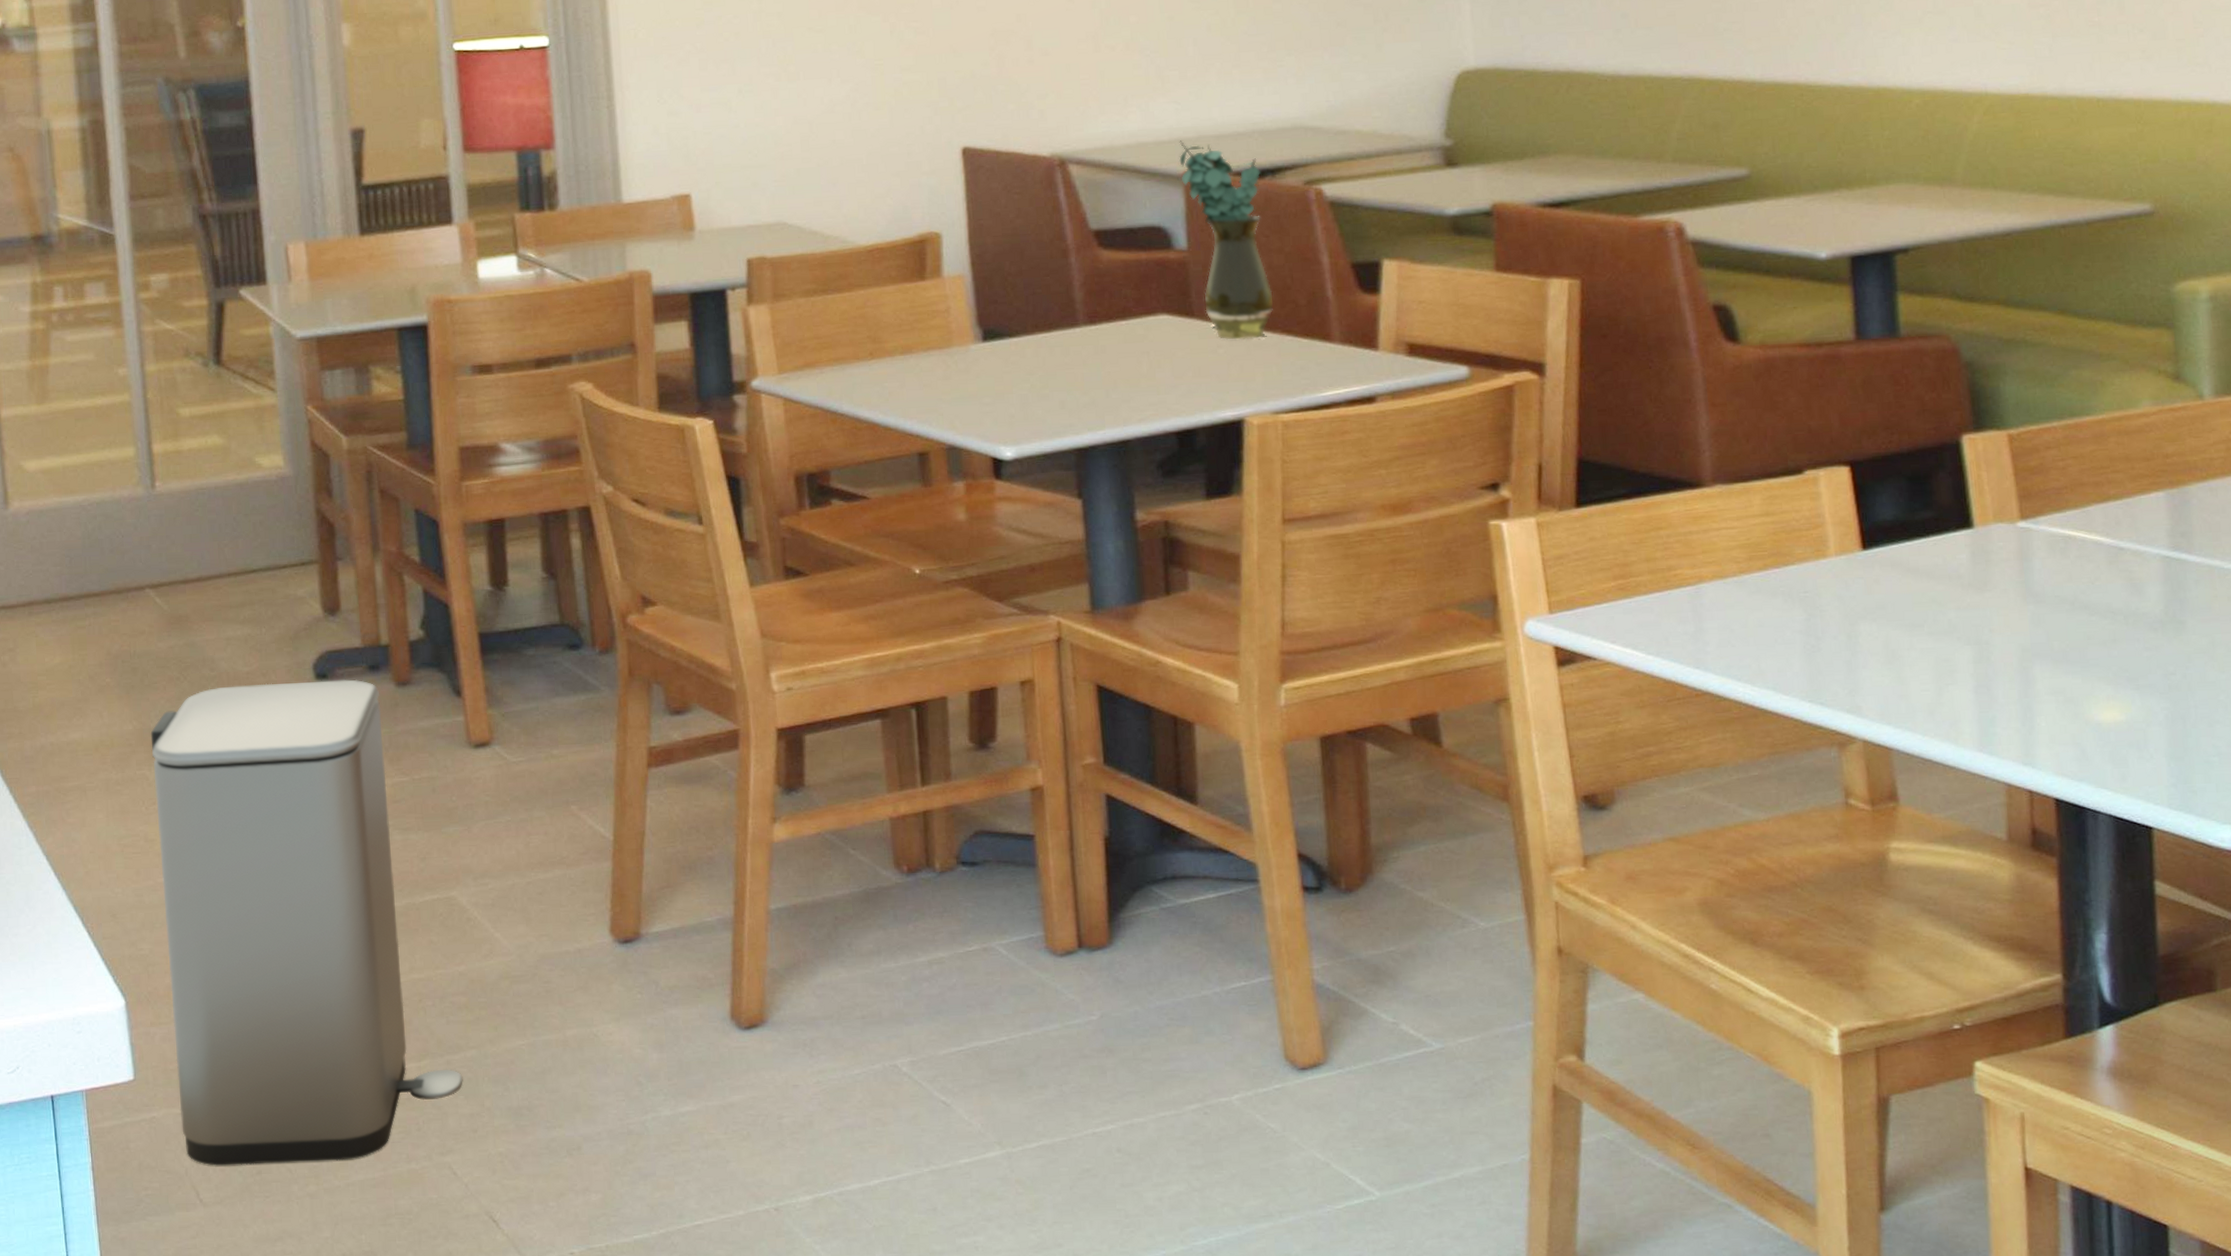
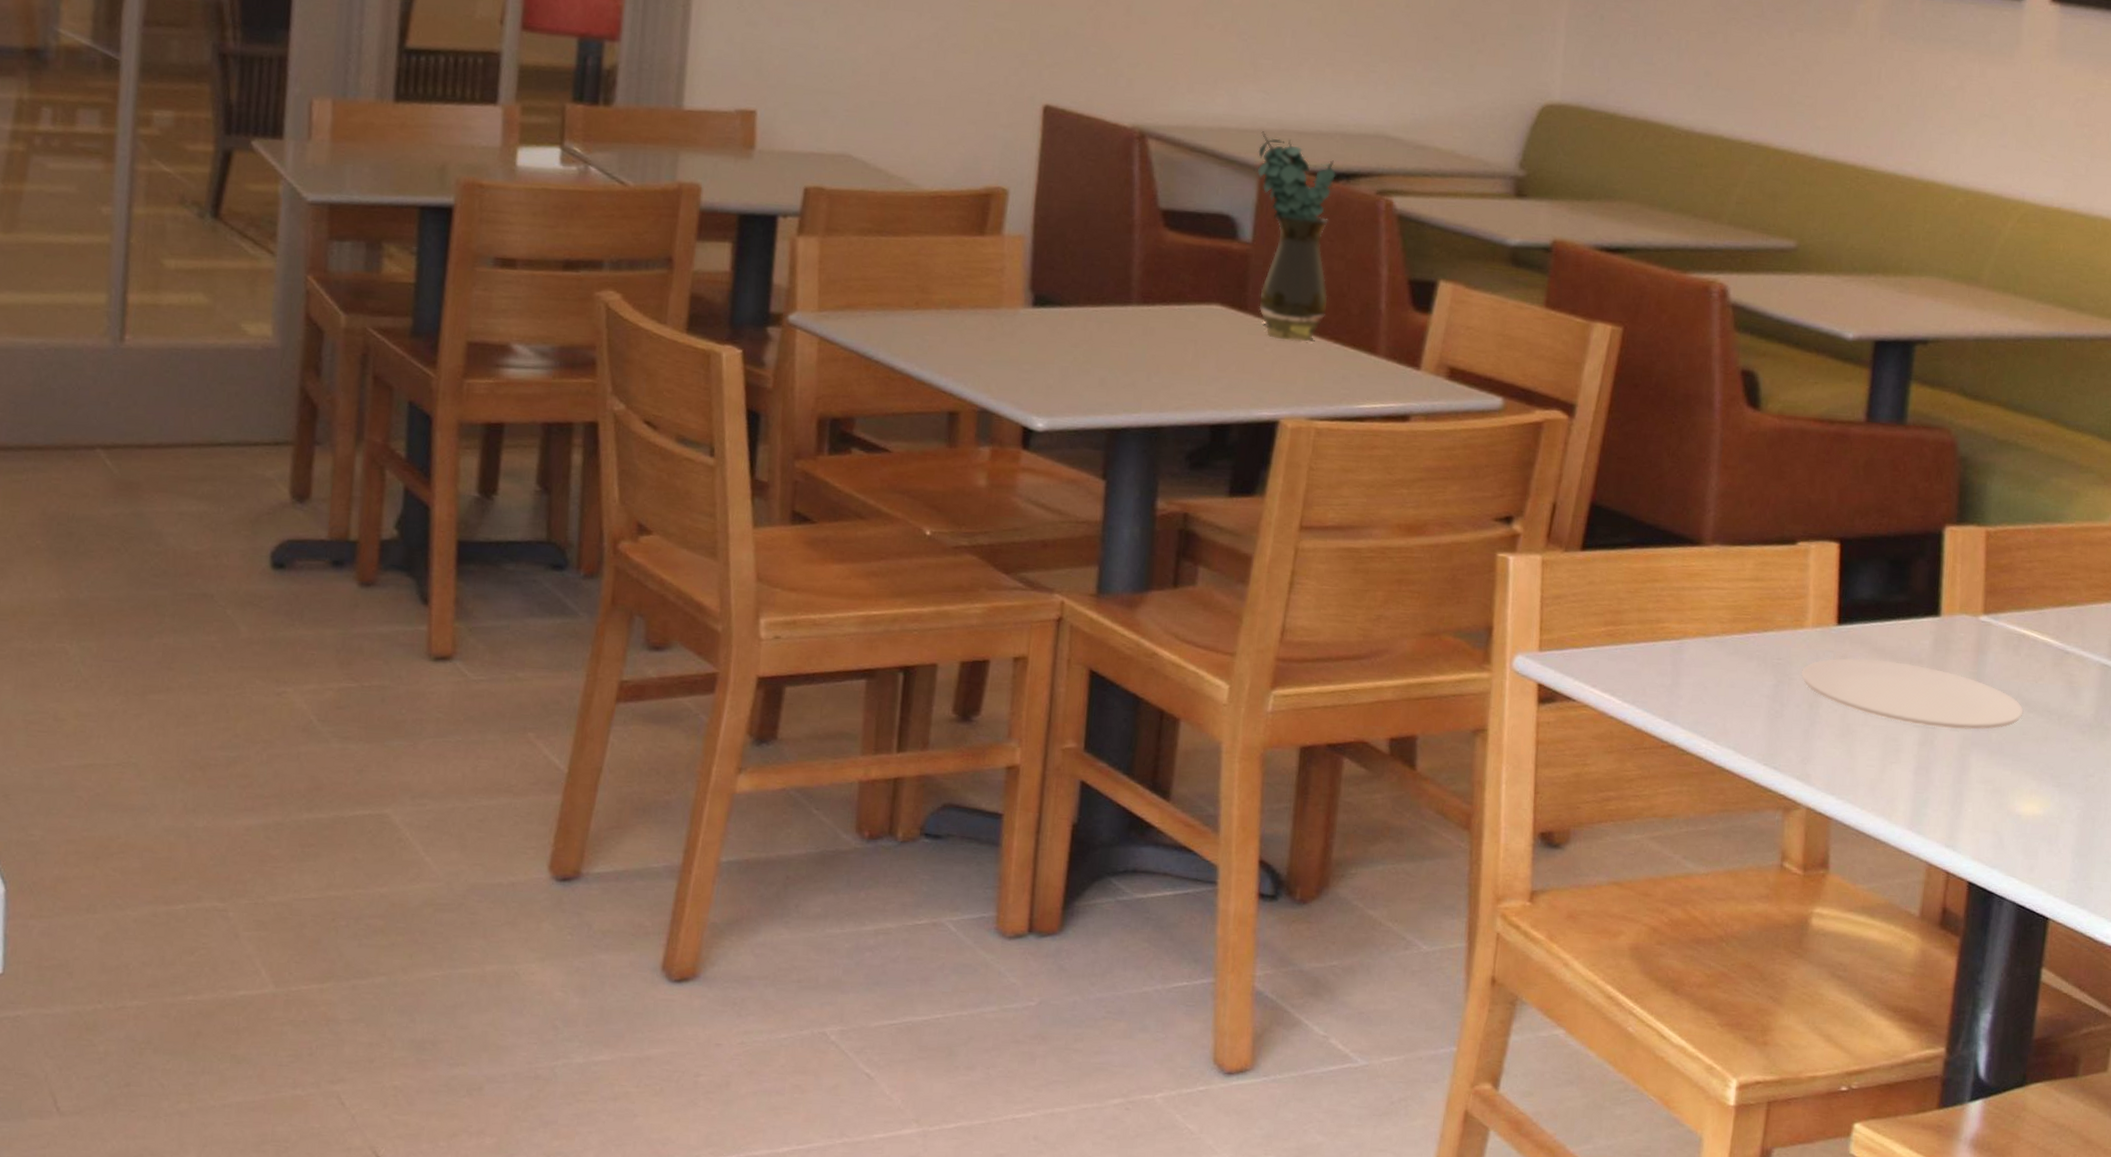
pedal bin: present [150,679,463,1165] -> none [48,564,367,1080]
plate: none [1832,580,2084,643] -> present [1800,657,2024,730]

